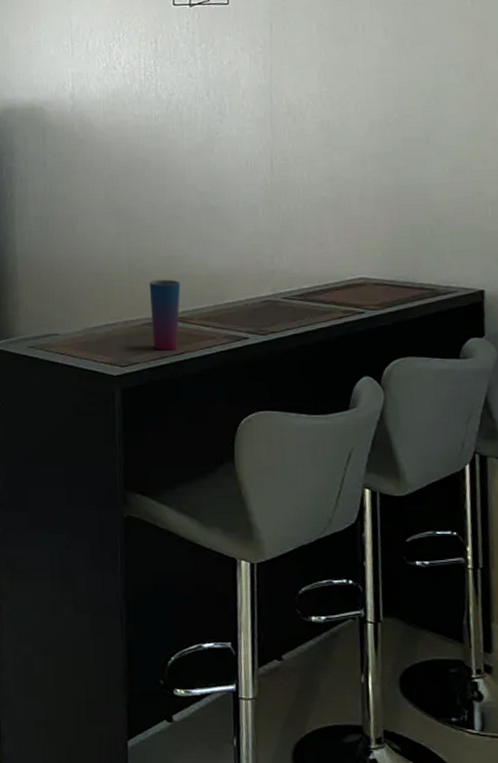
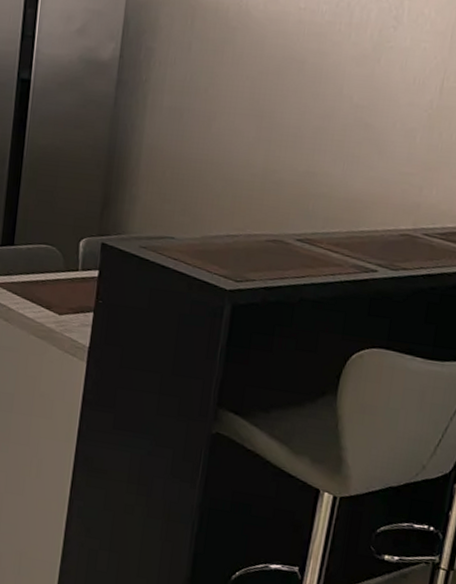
cup: present [149,279,181,350] -> none [274,194,316,272]

